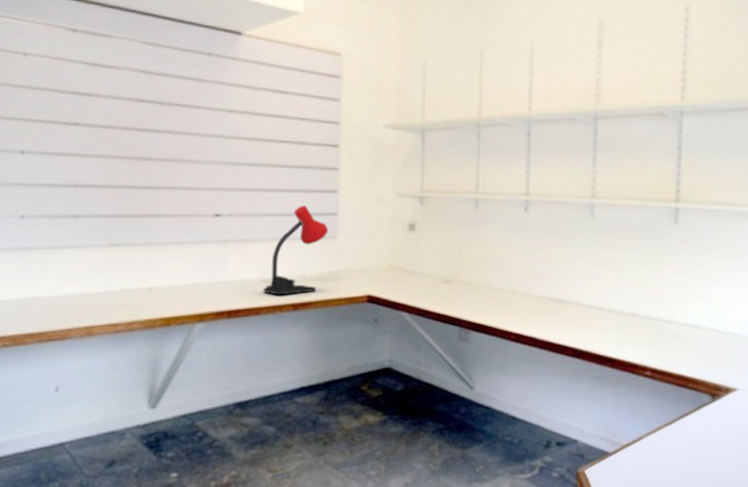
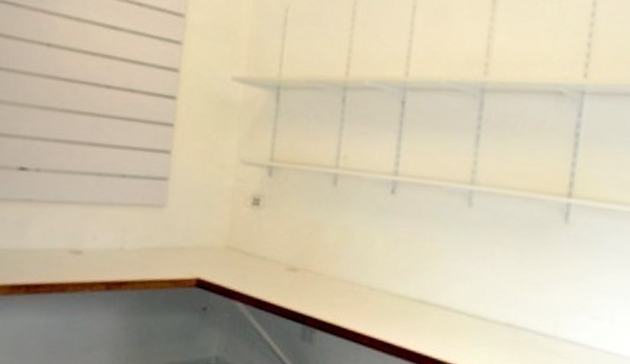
desk lamp: present [263,206,329,295] -> none [71,165,157,271]

